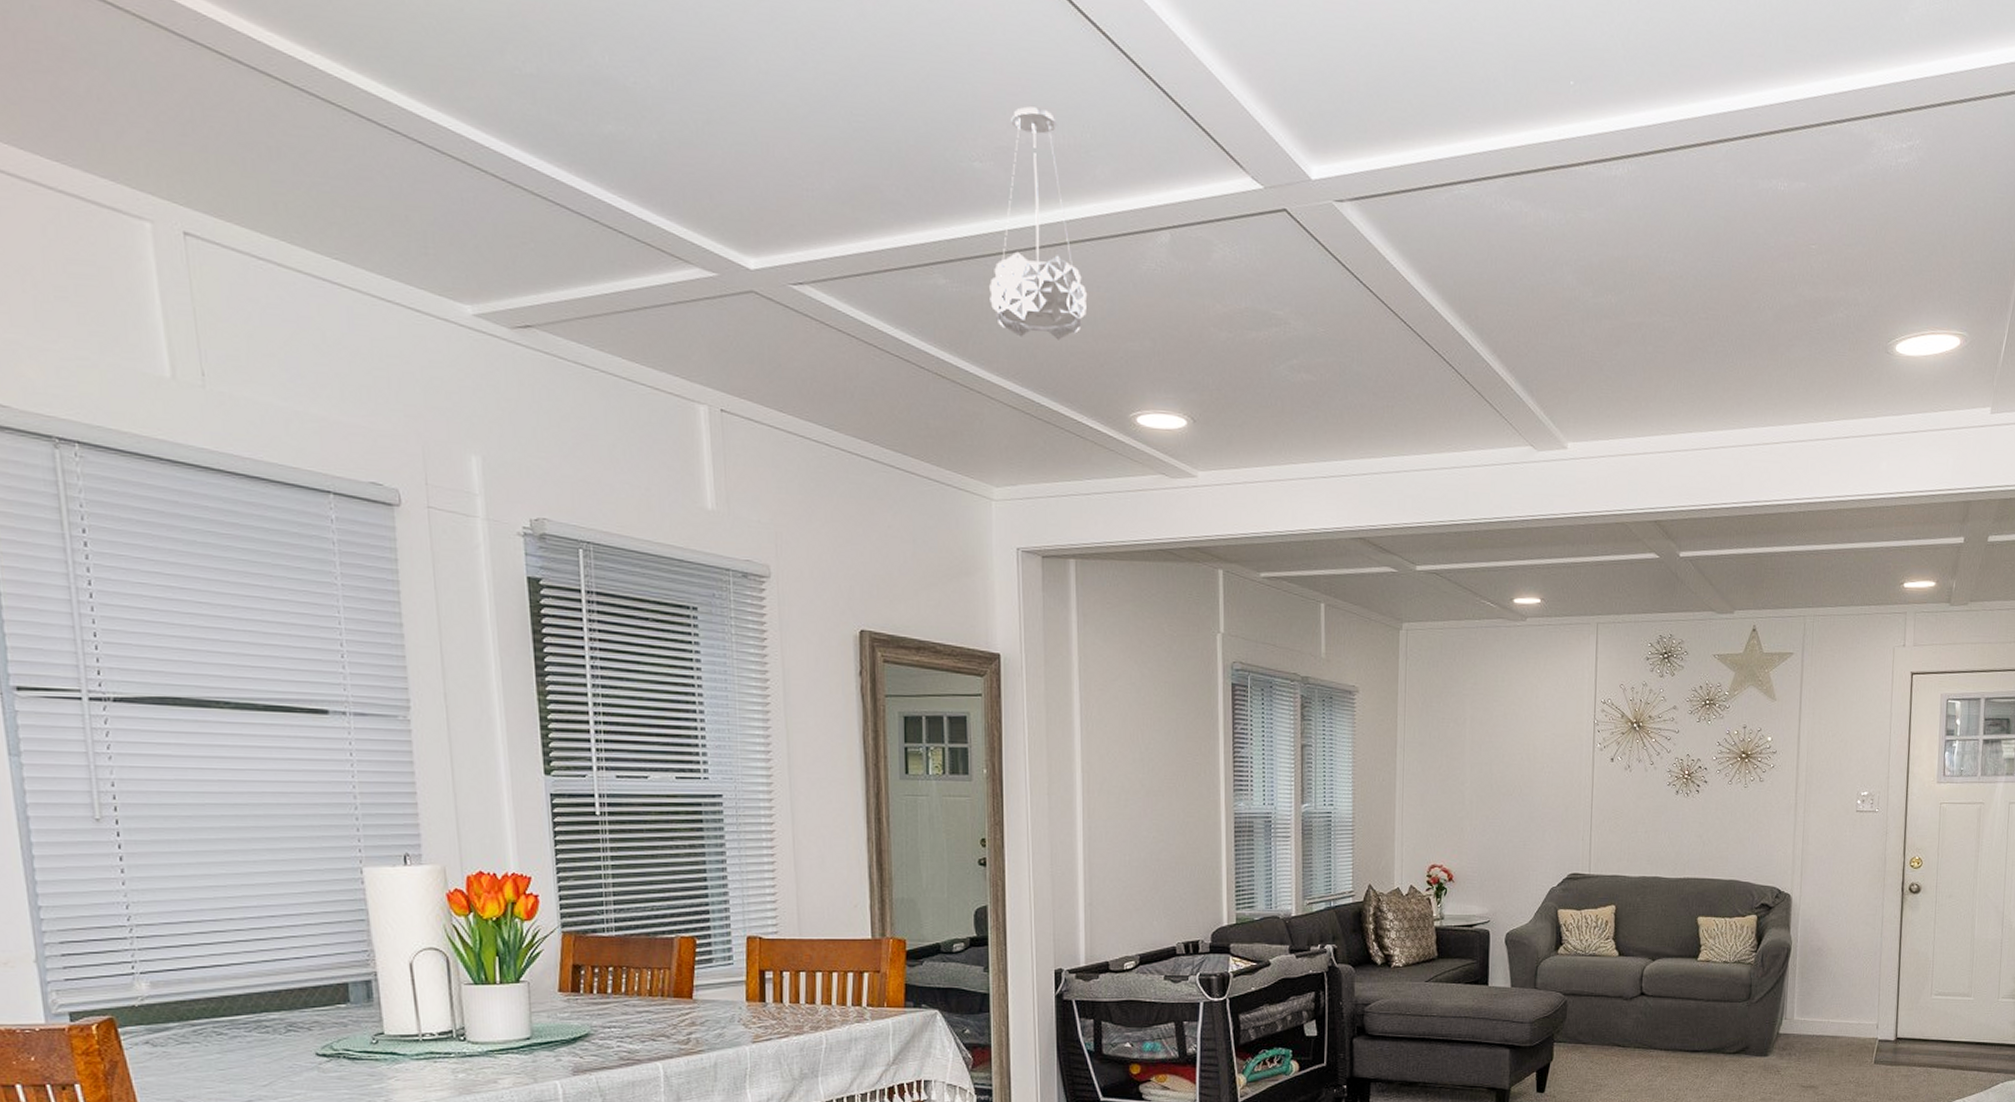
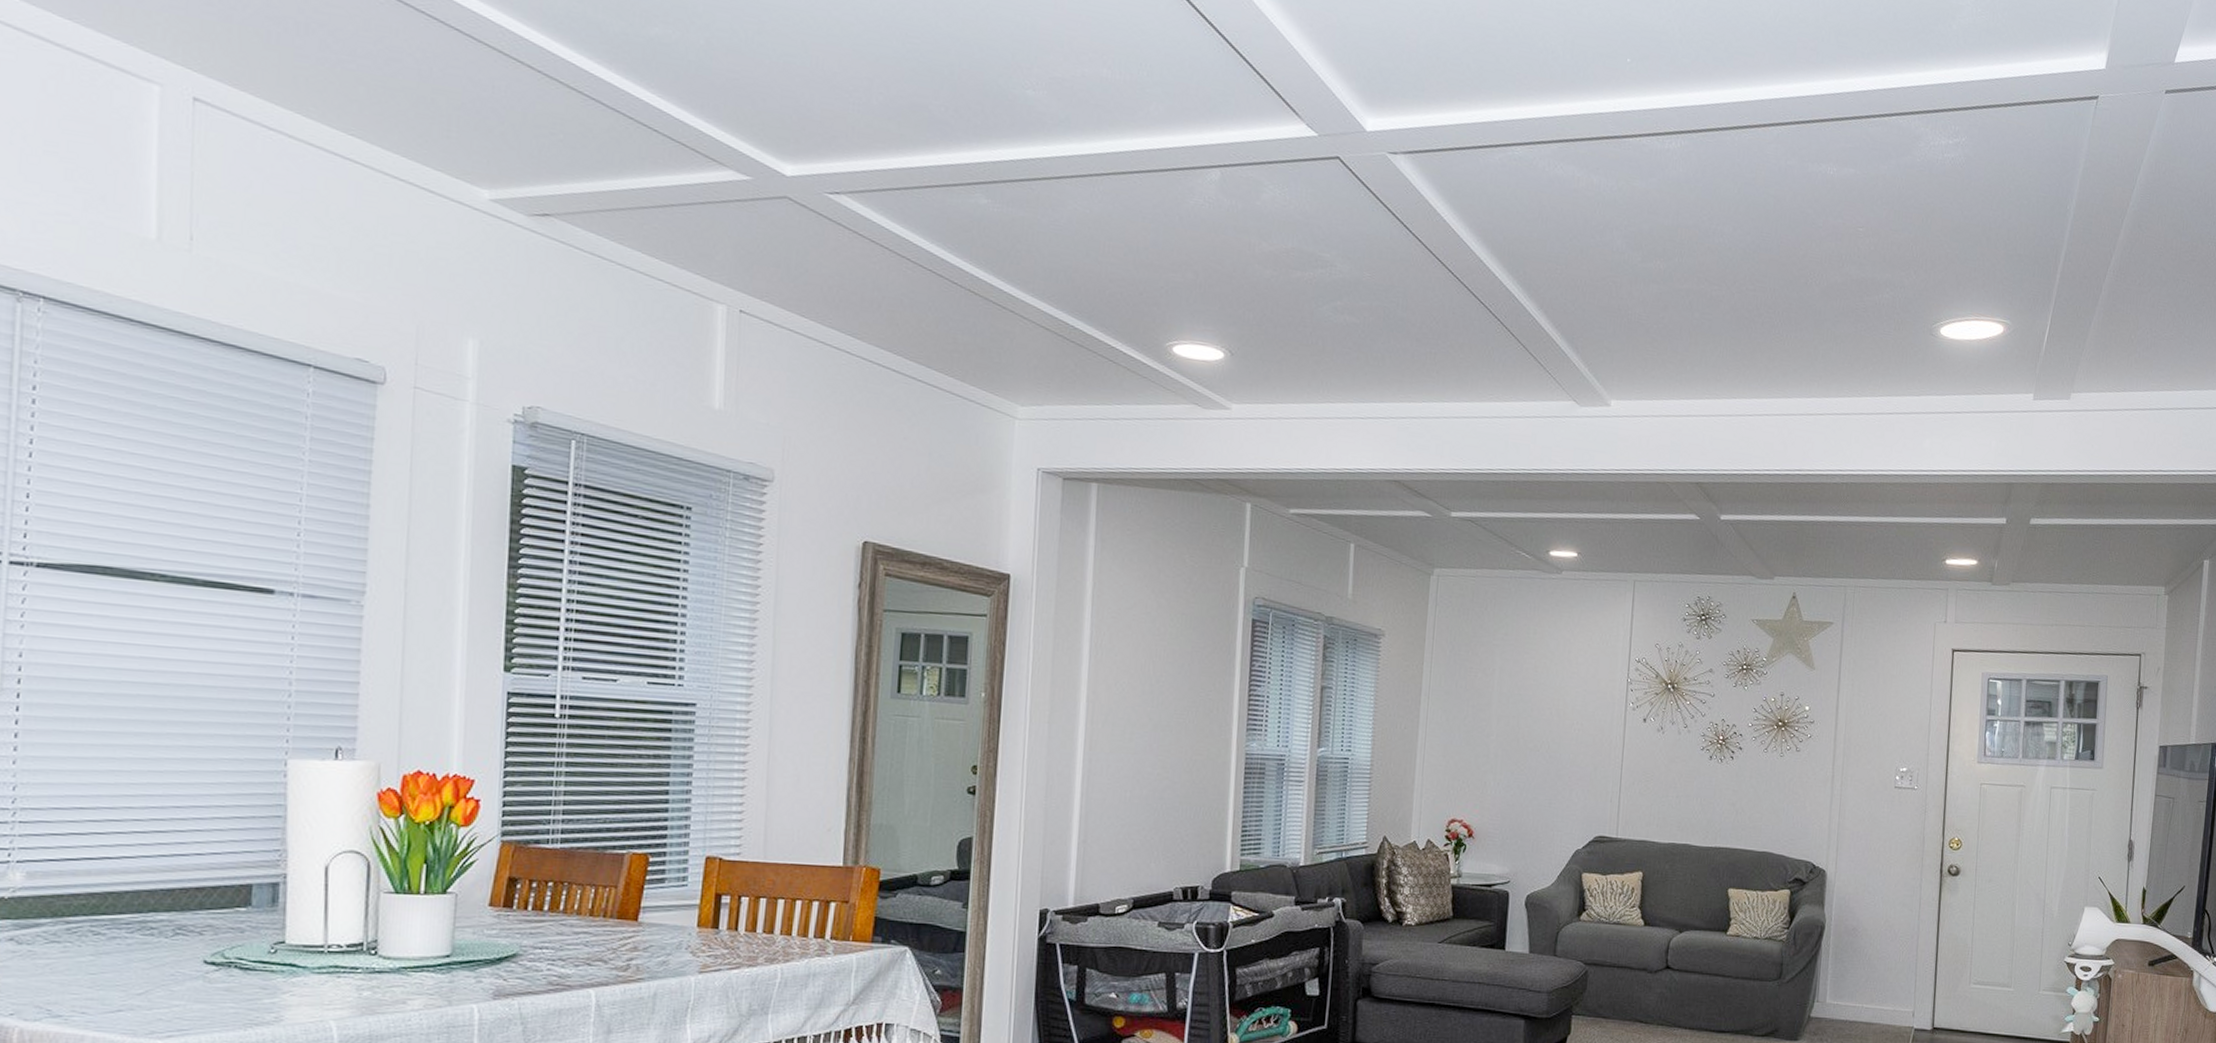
pendant light: present [989,106,1088,341] -> none [1031,42,1132,267]

